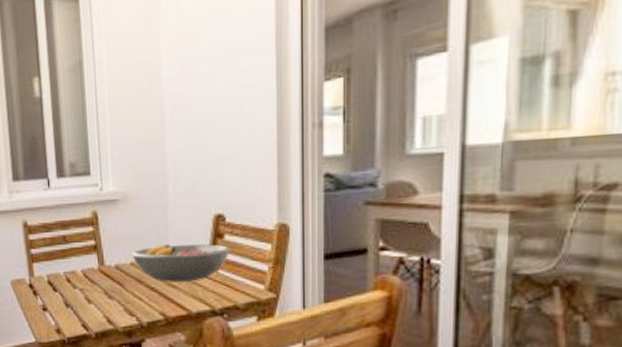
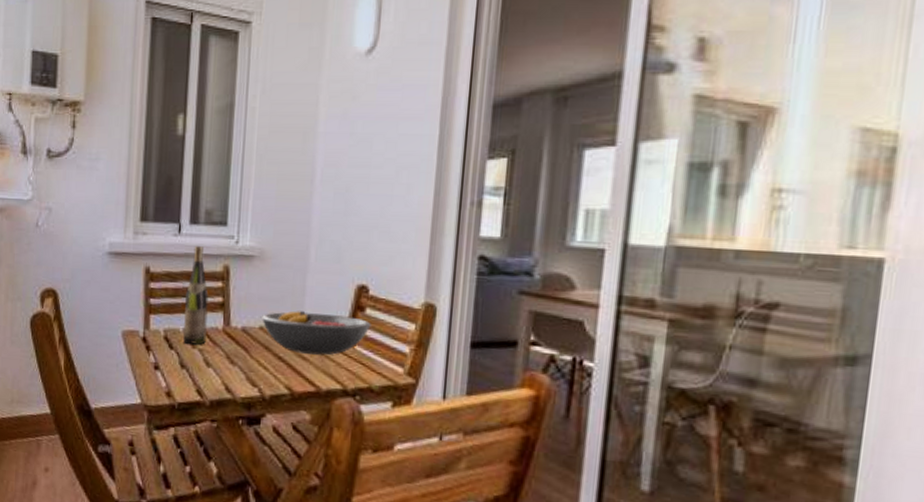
wine bottle: none [62,197,85,285] -> present [183,246,209,345]

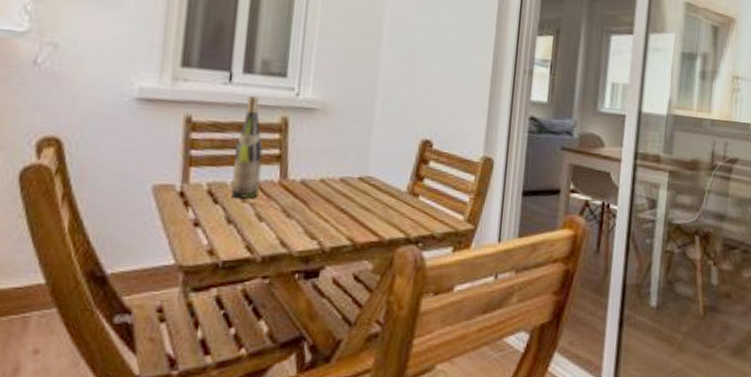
fruit bowl: present [260,311,371,356] -> none [322,163,435,206]

